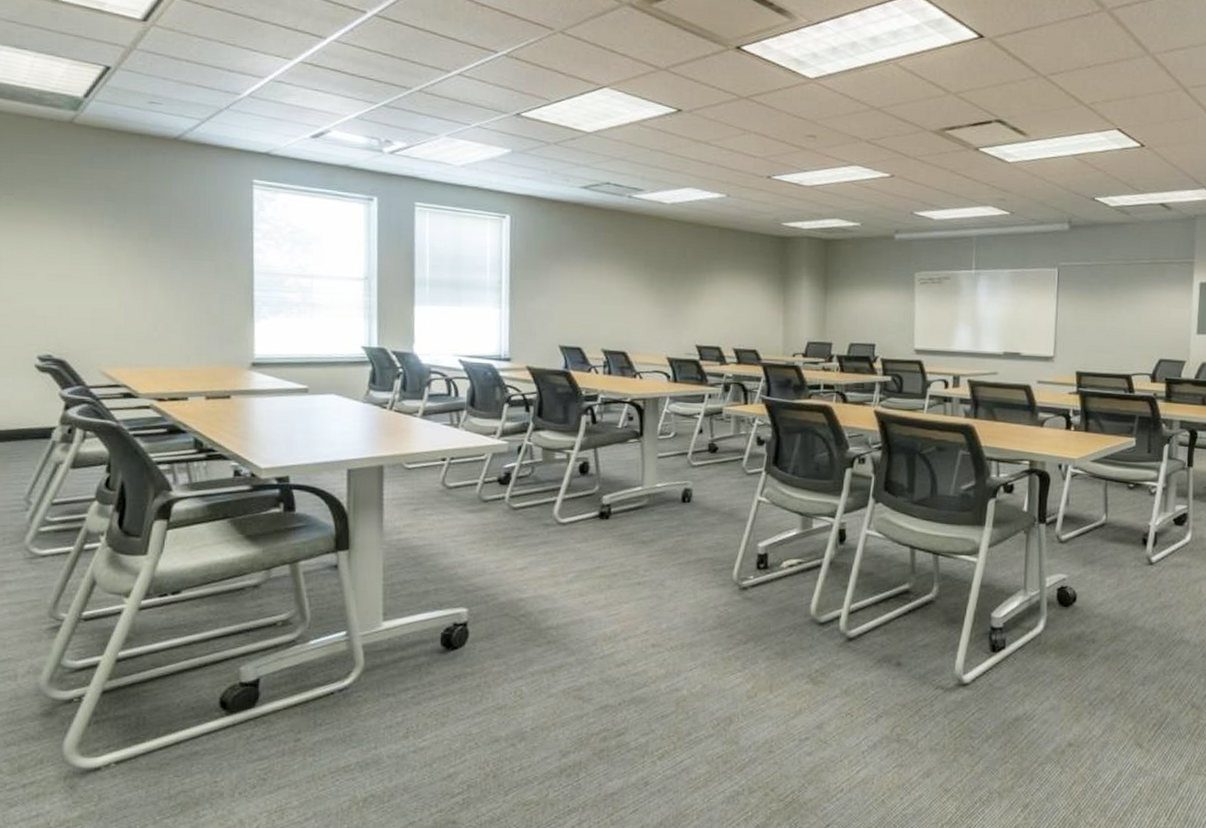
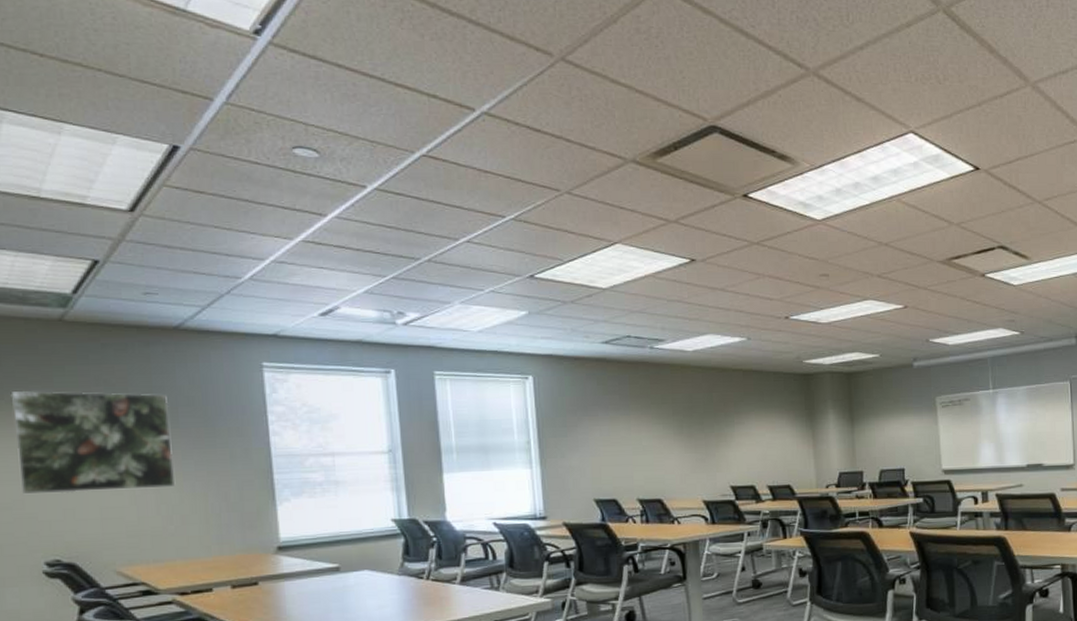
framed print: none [20,188,163,294] -> present [10,391,176,494]

